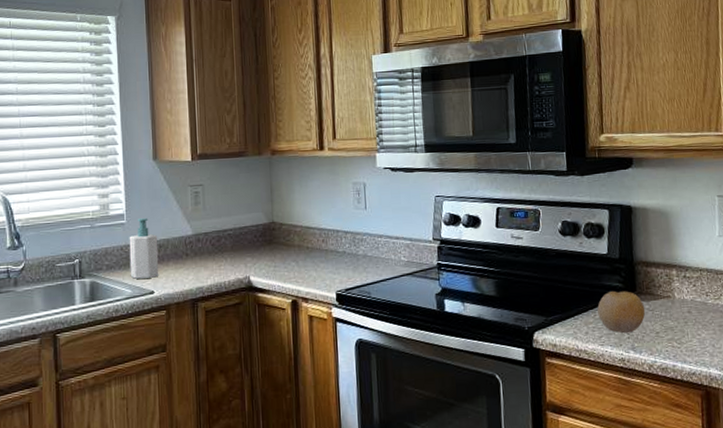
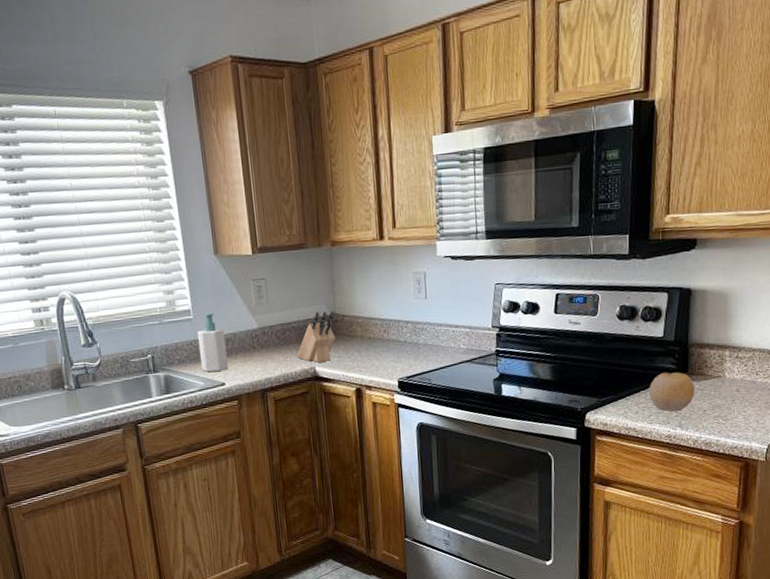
knife block: none [231,218,272,272] -> present [297,310,336,362]

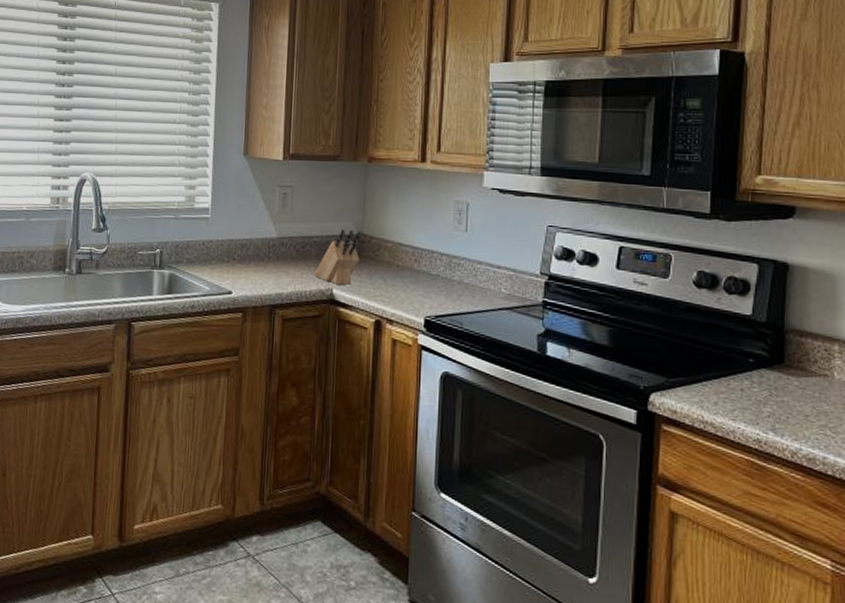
soap bottle: present [197,313,229,372] -> none [209,215,241,278]
fruit: present [649,372,695,412] -> none [732,358,794,412]

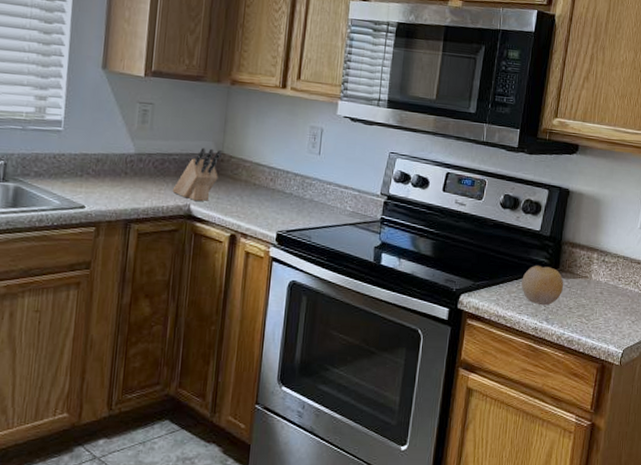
fruit: none [732,358,794,412] -> present [521,265,564,306]

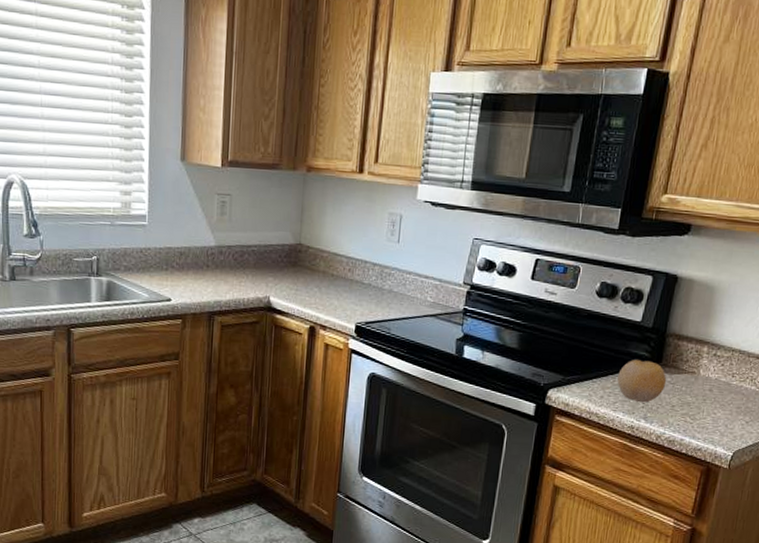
knife block: present [172,147,222,201] -> none [252,238,299,293]

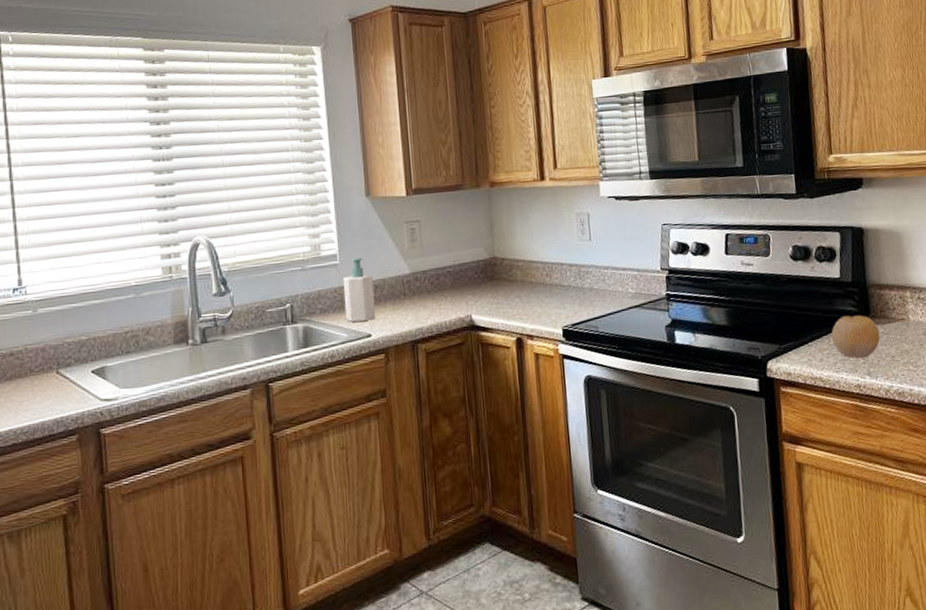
soap bottle: none [148,222,179,286] -> present [343,258,376,322]

